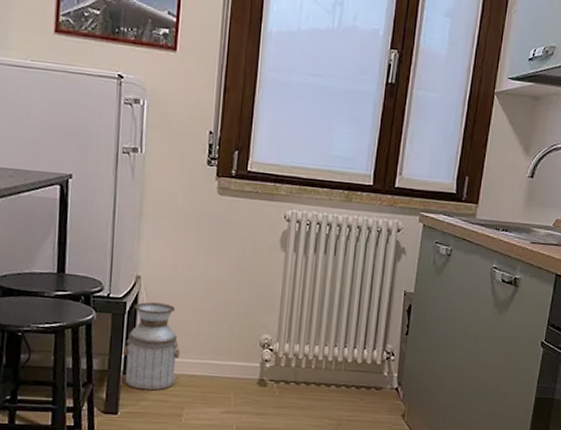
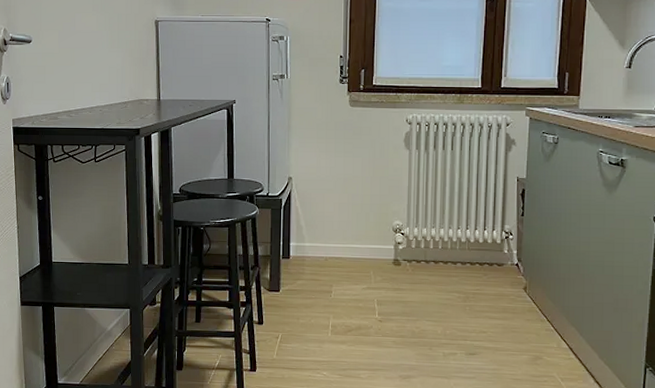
planter: present [122,302,180,391] -> none [281,198,327,271]

